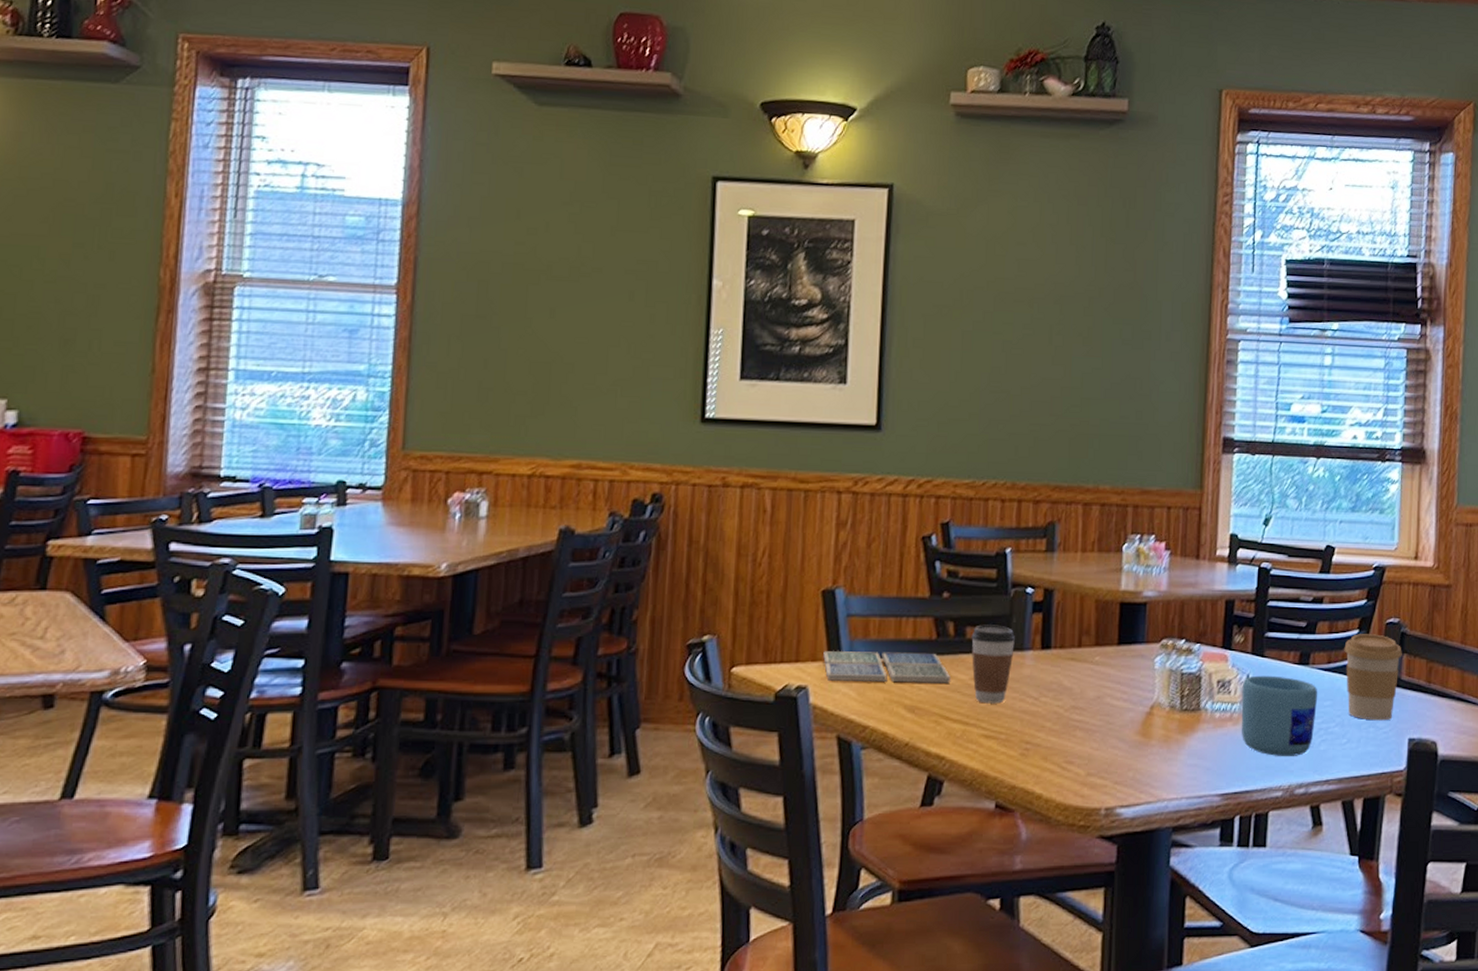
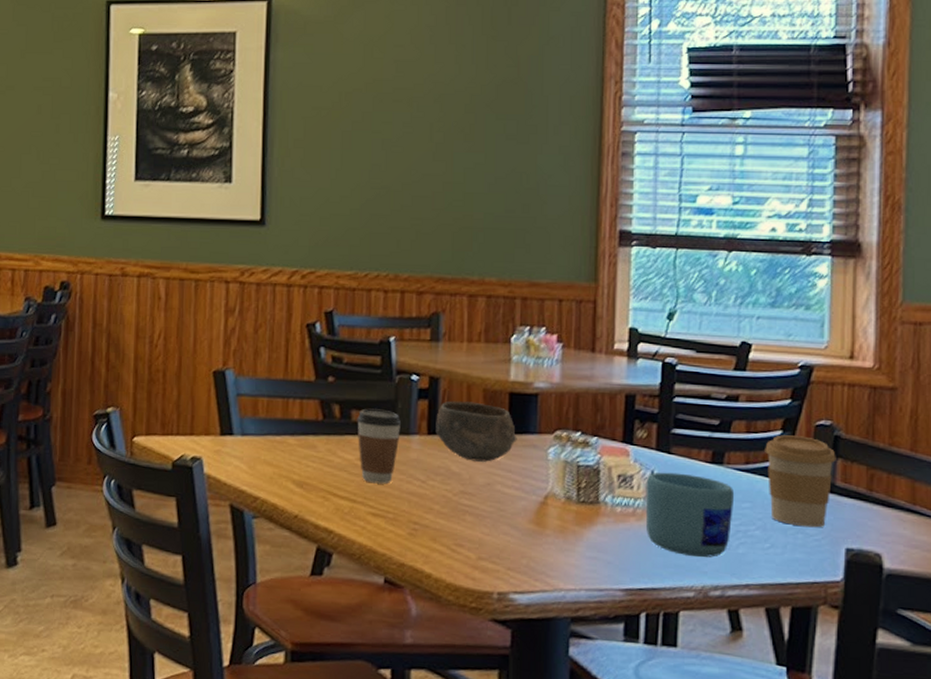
drink coaster: present [823,651,952,683] -> none [216,426,338,462]
bowl: none [1049,613,1127,675] -> present [436,401,517,462]

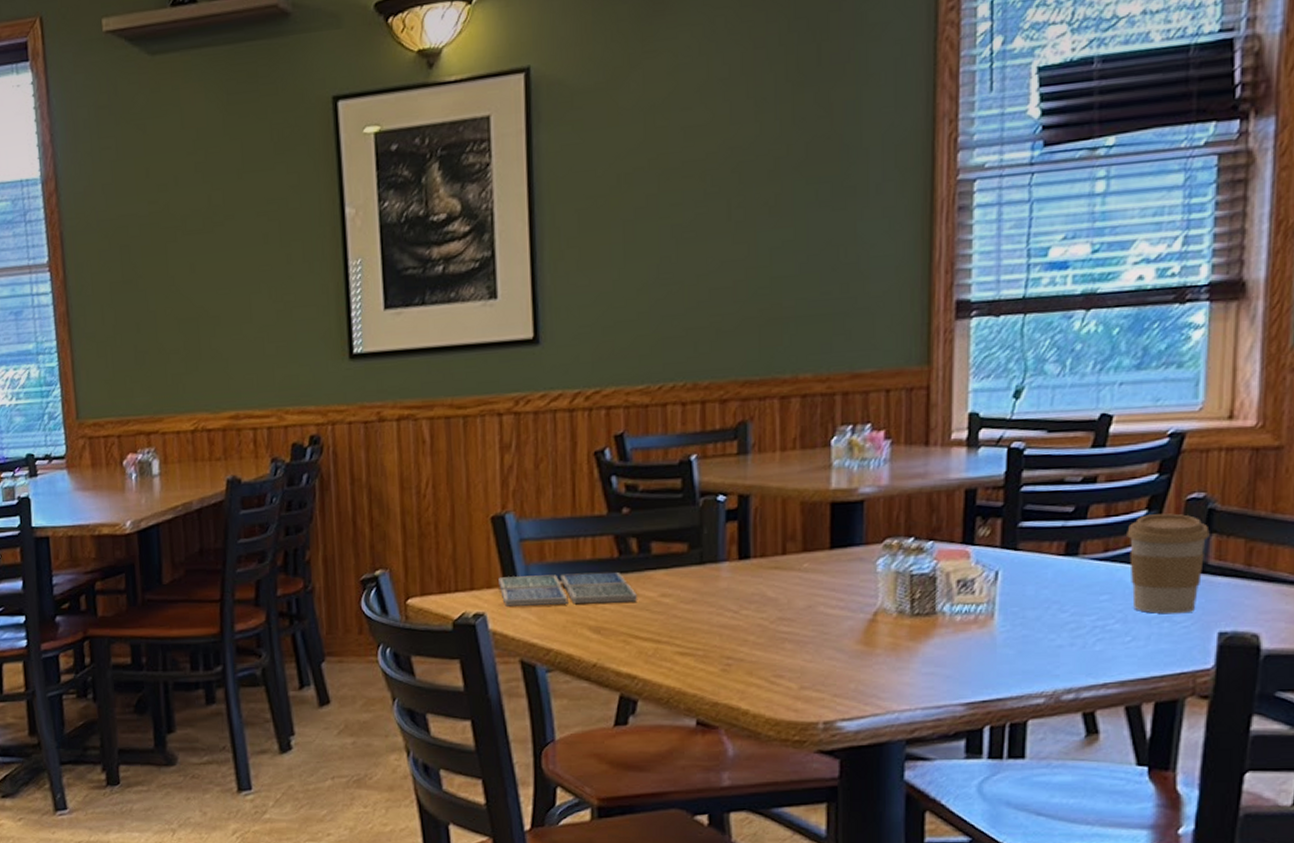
drink coaster: none [216,426,338,462] -> present [498,572,638,607]
coffee cup: present [357,408,402,484] -> none [657,537,709,620]
bowl: present [436,401,517,462] -> none [747,517,841,583]
mug: present [645,472,735,557] -> none [989,570,1092,660]

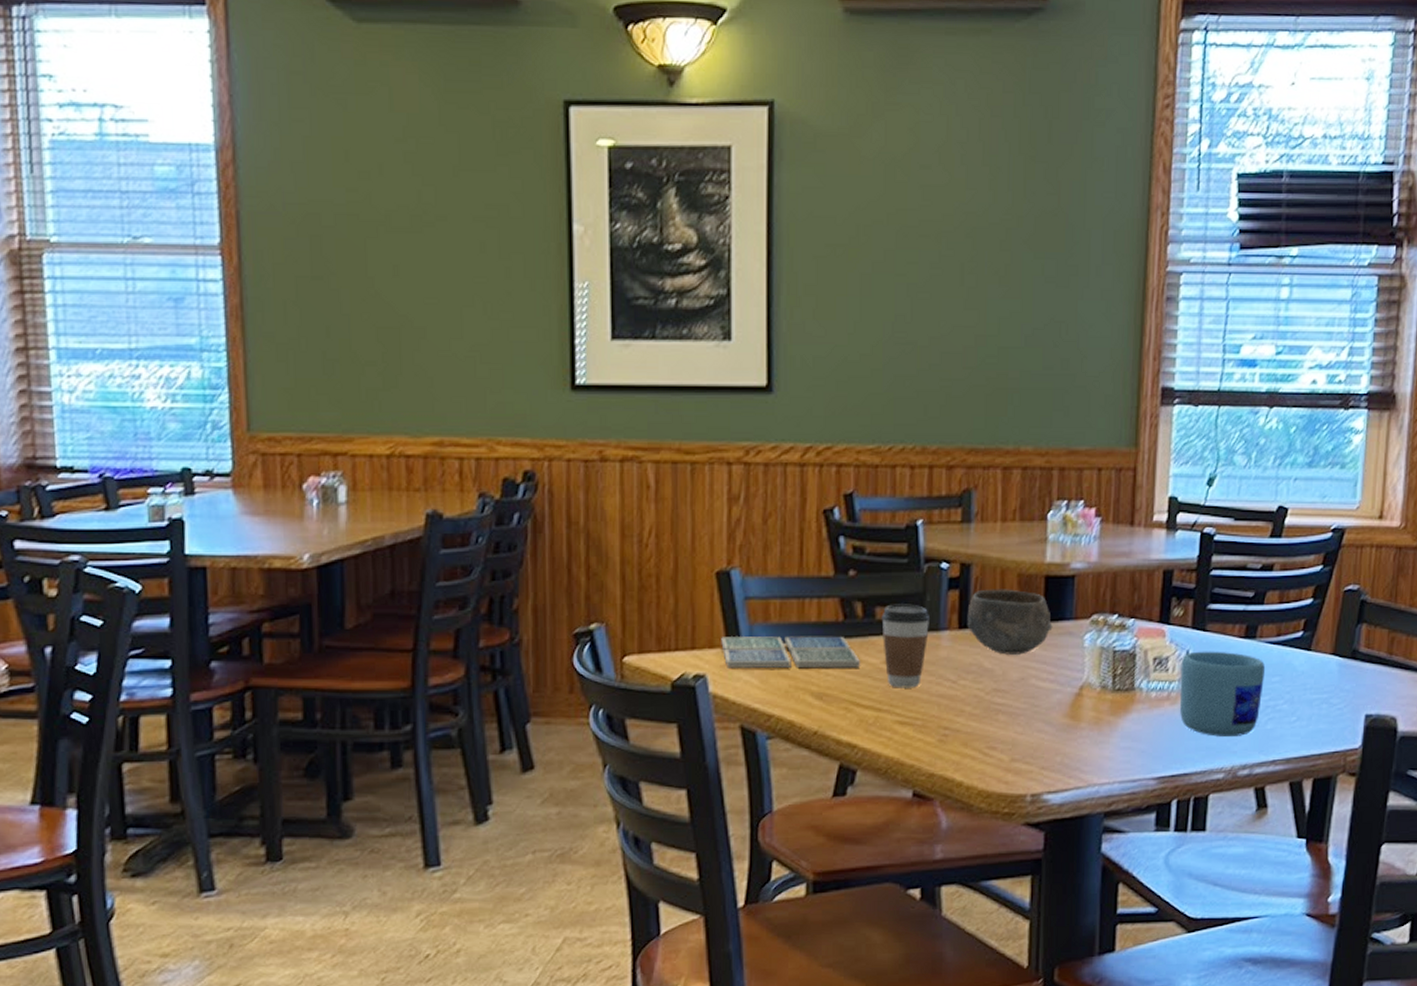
coffee cup: none [657,537,709,620] -> present [881,604,931,688]
bowl: none [747,517,841,583] -> present [967,589,1053,655]
mug: none [989,570,1092,660] -> present [1179,651,1266,737]
coffee cup: present [1127,513,1210,614] -> none [1296,603,1361,697]

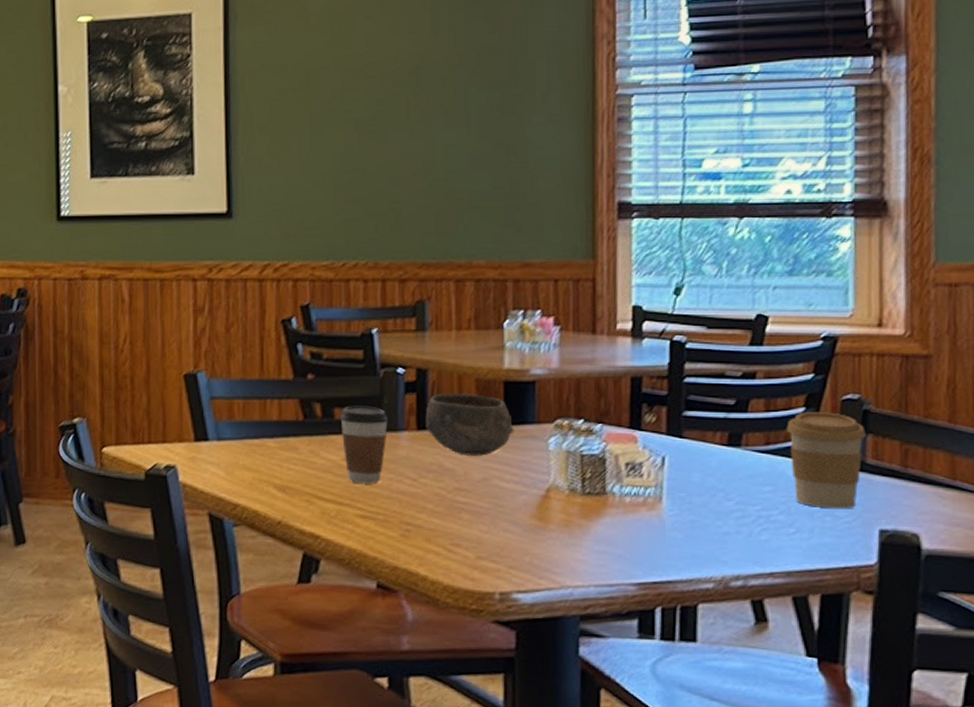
drink coaster: present [721,636,861,669] -> none [189,432,322,464]
mug: present [1179,651,1266,737] -> none [656,457,755,546]
coffee cup: none [1296,603,1361,697] -> present [786,412,866,509]

